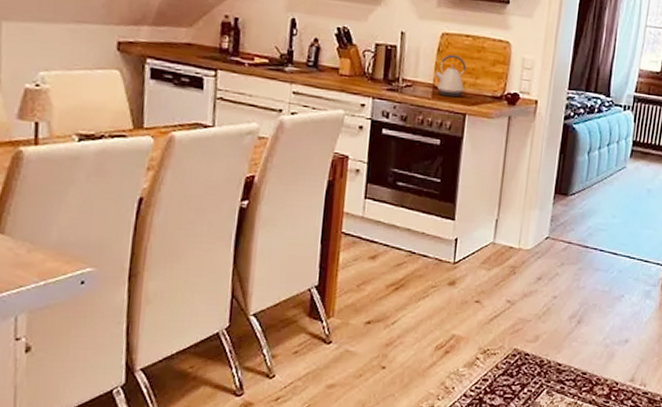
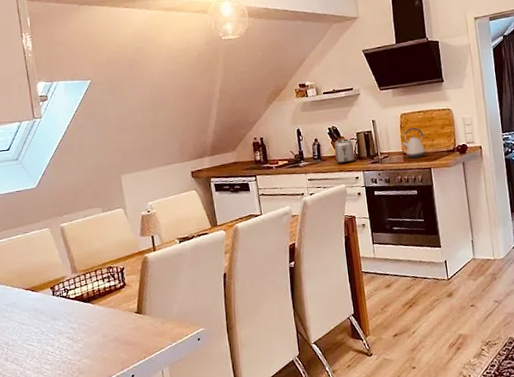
toaster: none [338,46,368,83] -> present [334,138,355,165]

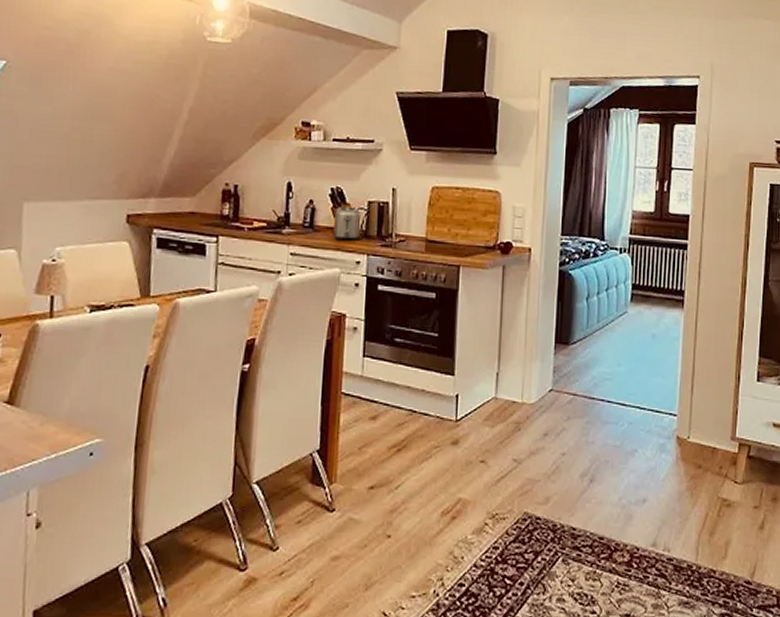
kettle: present [402,127,427,159] -> none [426,207,459,250]

